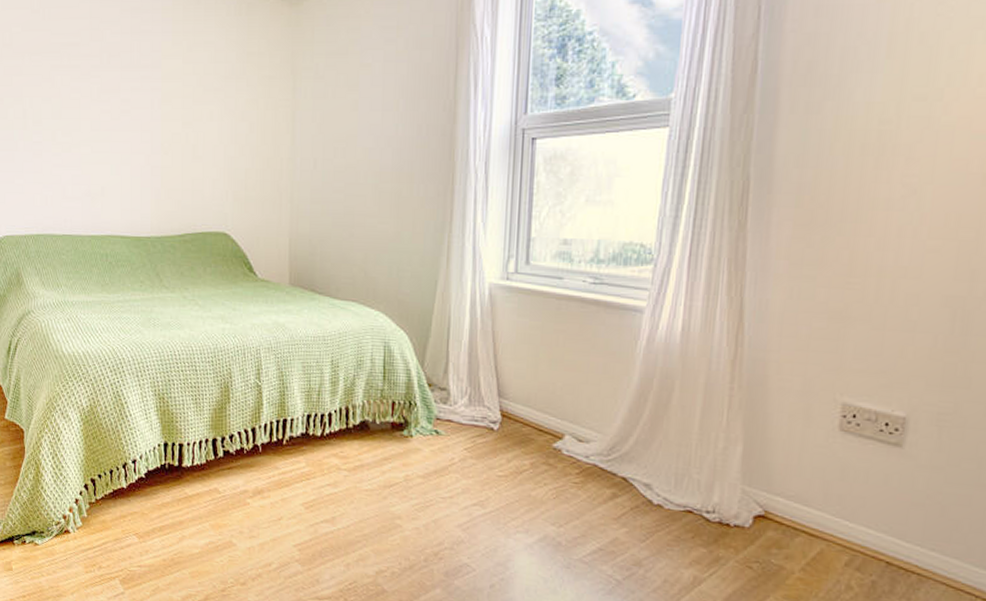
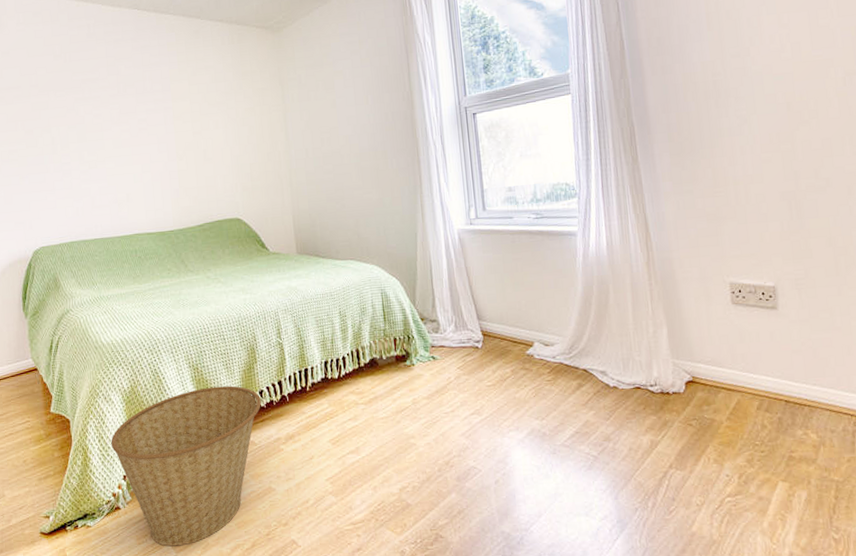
basket: none [65,421,230,584] -> present [111,385,261,547]

